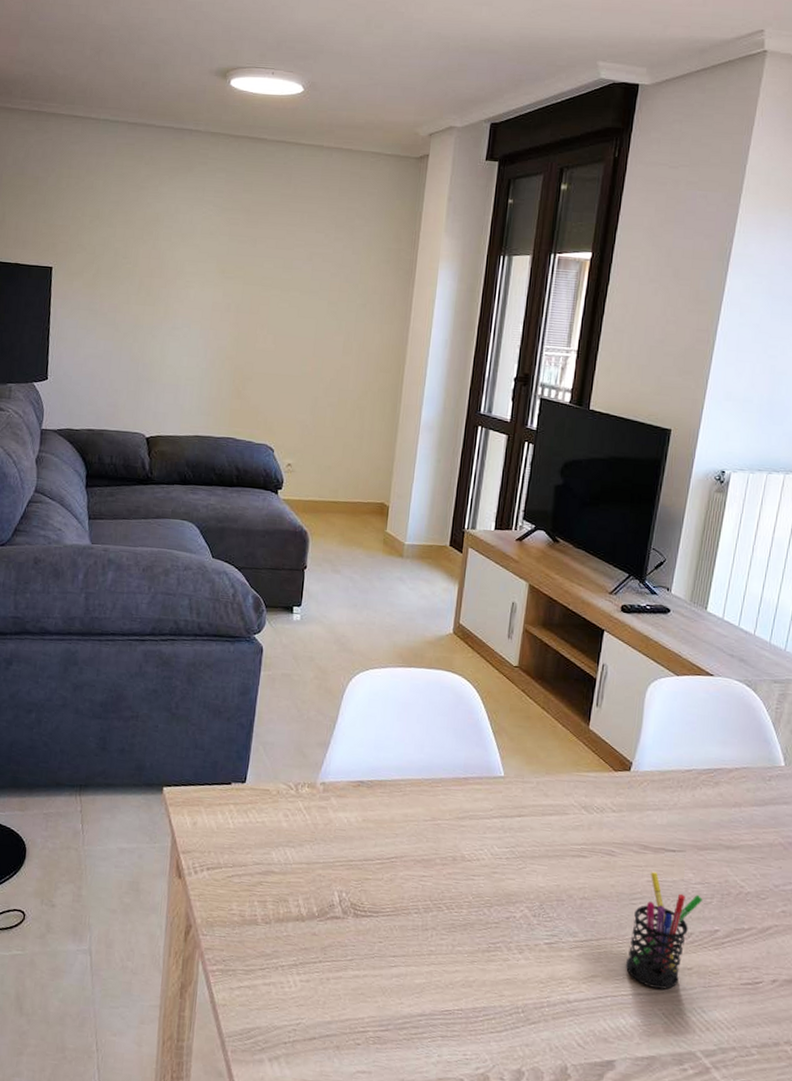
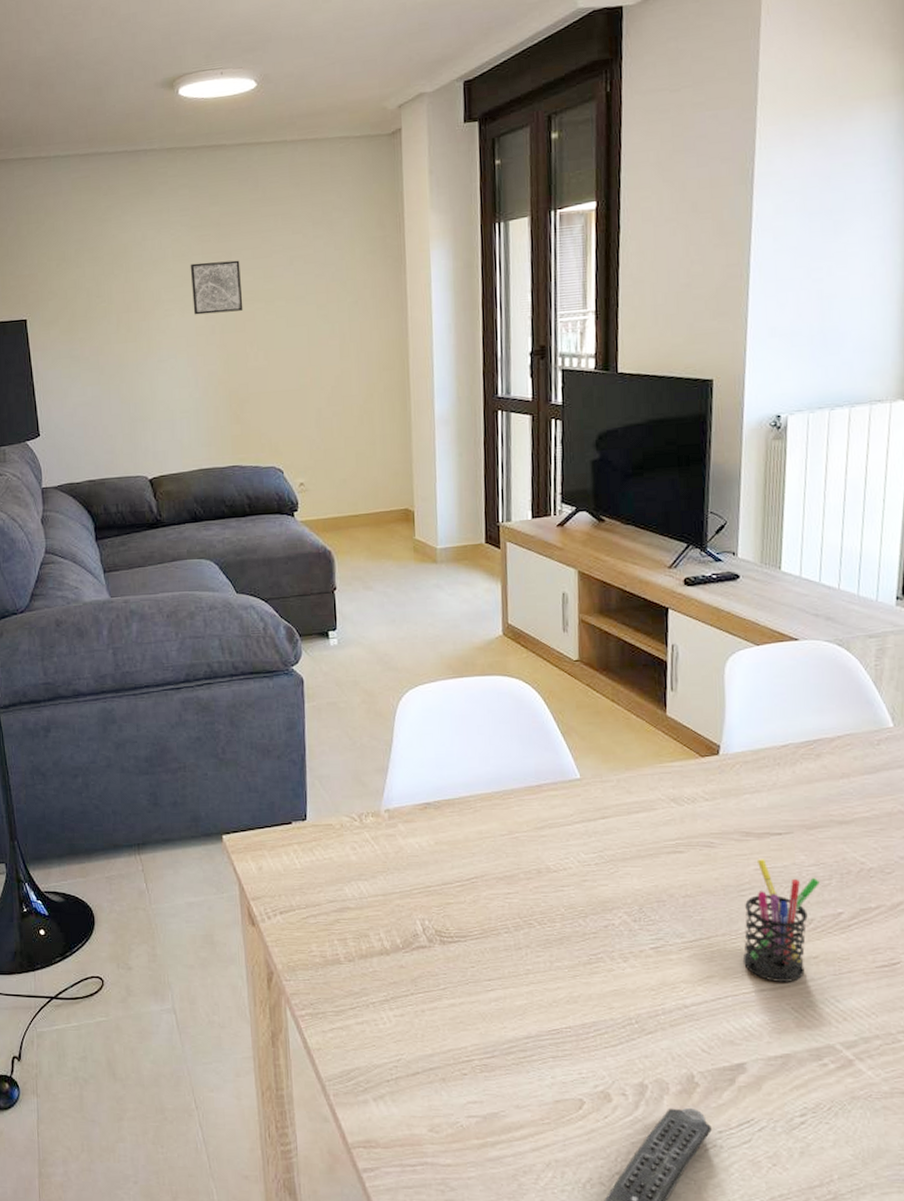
wall art: none [212,243,263,294] -> present [190,260,243,315]

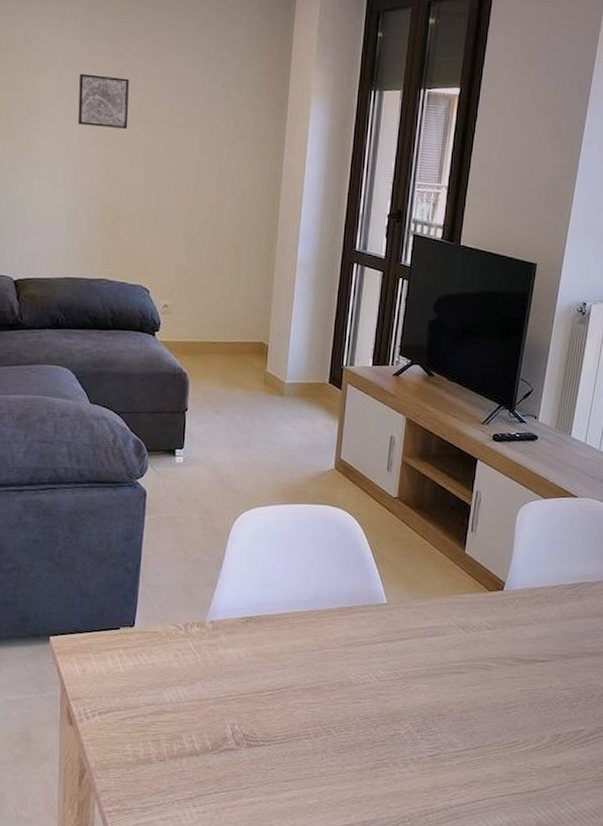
pen holder: present [742,859,820,982] -> none [501,682,569,787]

